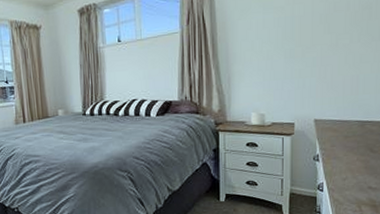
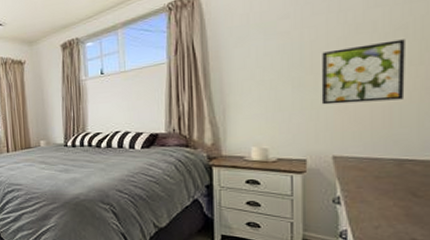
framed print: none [307,18,369,74] -> present [321,39,405,105]

